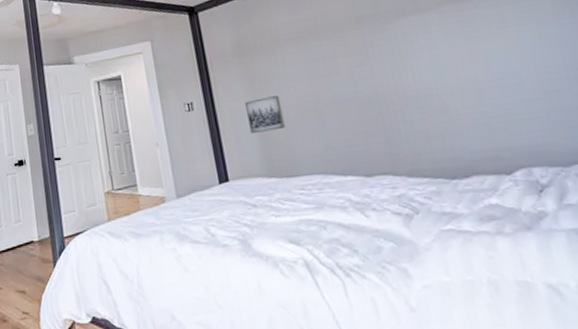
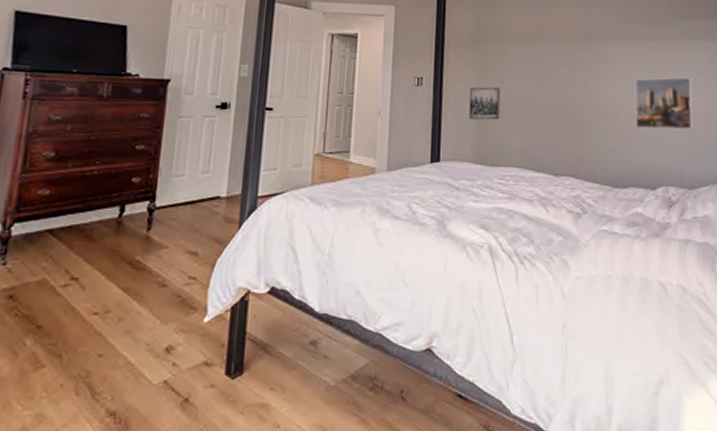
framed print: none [448,32,551,107] -> present [635,77,692,130]

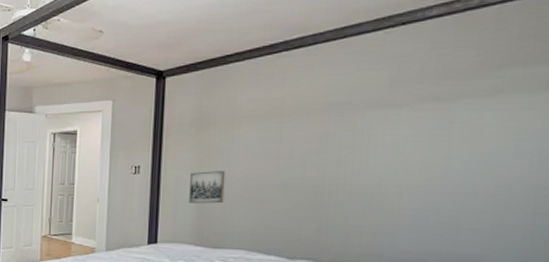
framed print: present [635,77,692,130] -> none [408,143,509,209]

